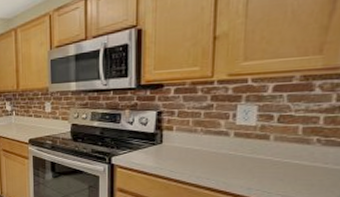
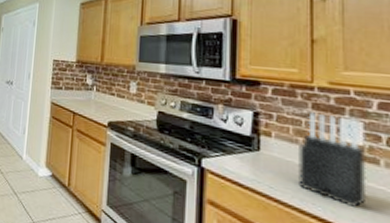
knife block: none [196,104,258,178] -> present [299,112,367,209]

